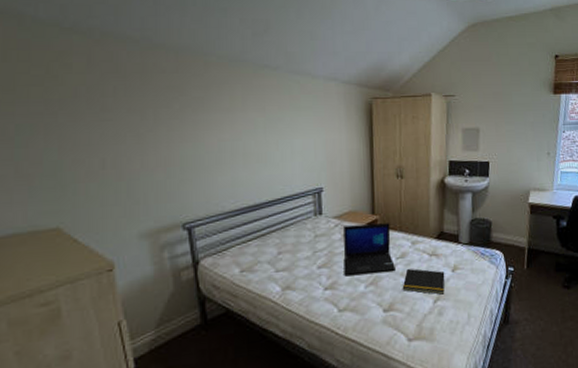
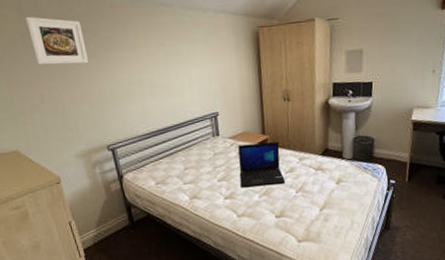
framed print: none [95,67,171,126] -> present [25,16,89,65]
notepad: present [402,268,445,295] -> none [291,181,330,204]

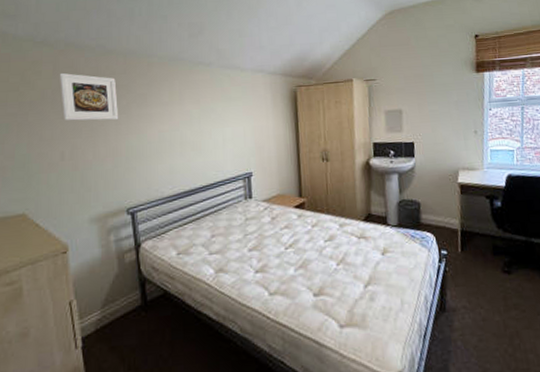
laptop: present [238,142,285,188] -> none [272,205,324,259]

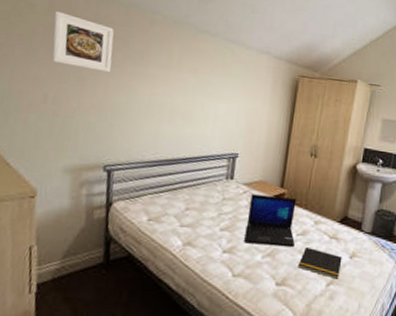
laptop: none [272,205,324,259] -> present [244,194,297,246]
notepad: none [331,251,376,279] -> present [298,246,342,279]

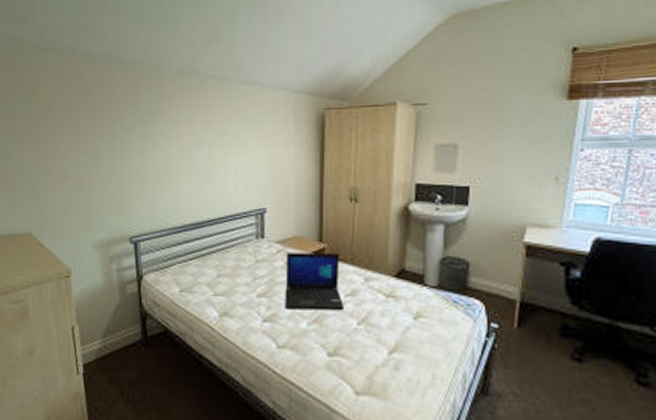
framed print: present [52,10,114,73] -> none [64,83,124,139]
notepad: present [298,246,342,279] -> none [350,308,405,345]

